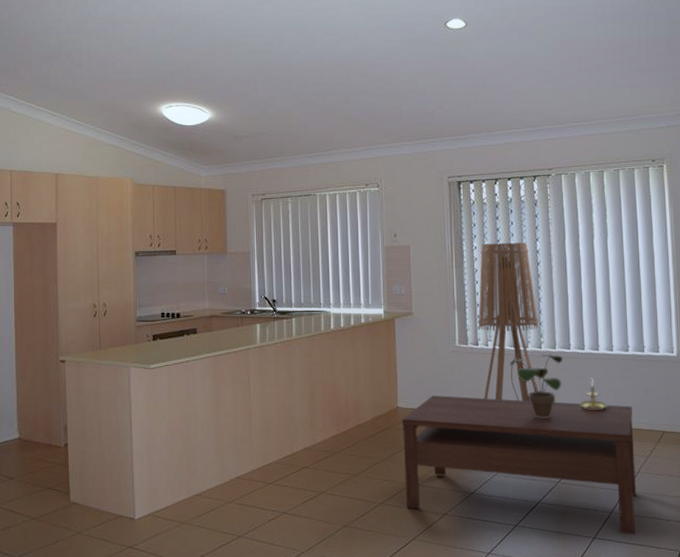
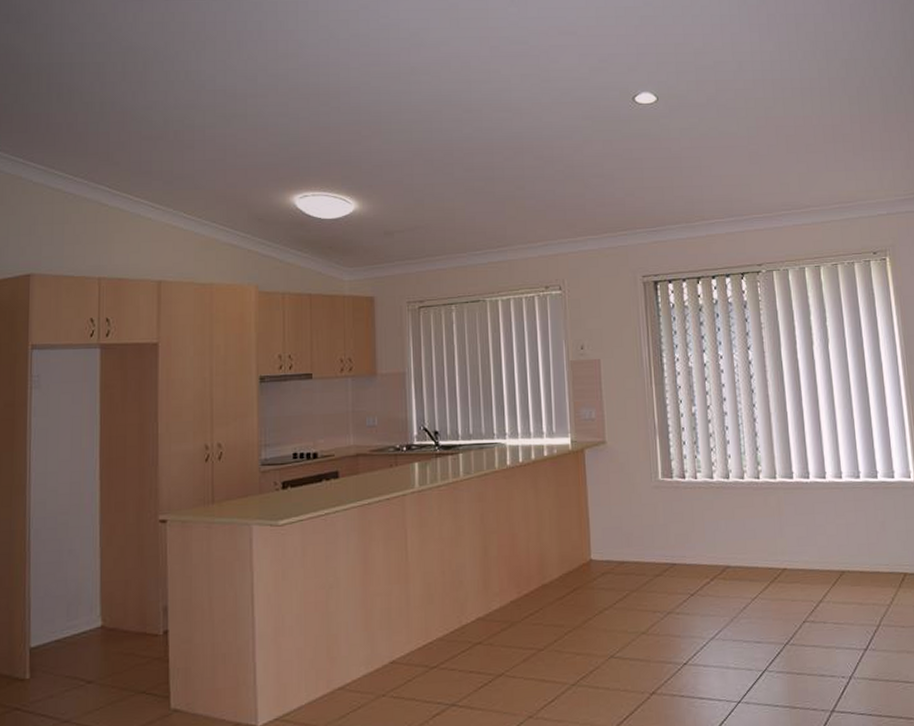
coffee table: present [402,395,637,535] -> none [596,542,881,704]
floor lamp: present [478,242,539,402] -> none [683,351,756,546]
potted plant: present [510,353,563,418] -> none [723,484,786,565]
candle holder: present [580,377,607,411] -> none [807,512,839,553]

